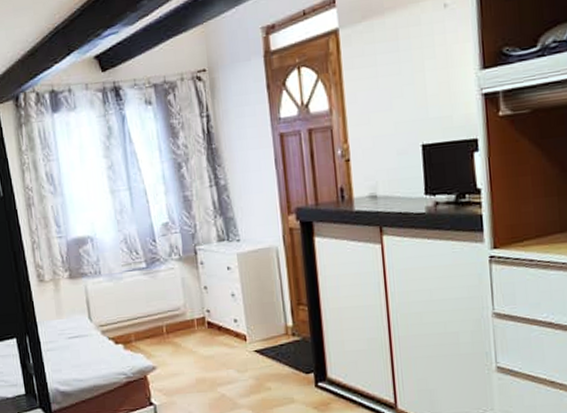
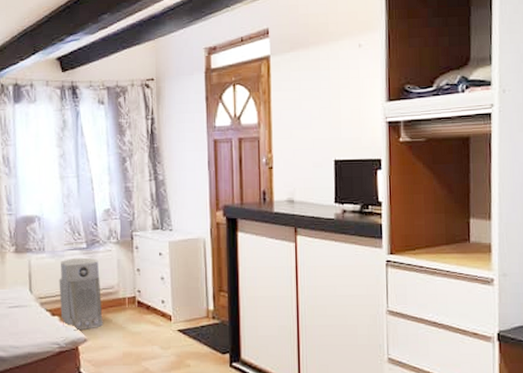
air purifier: none [119,278,172,359] -> present [59,257,103,331]

